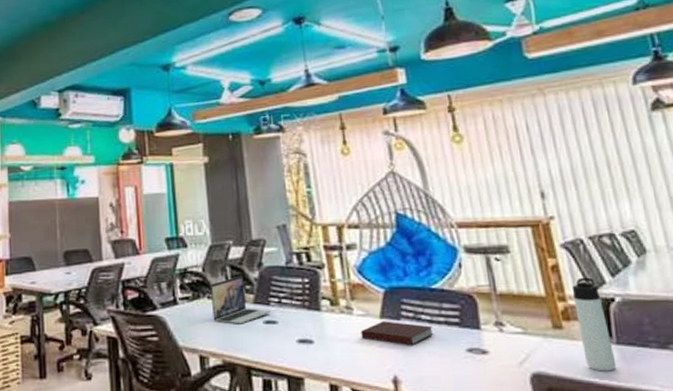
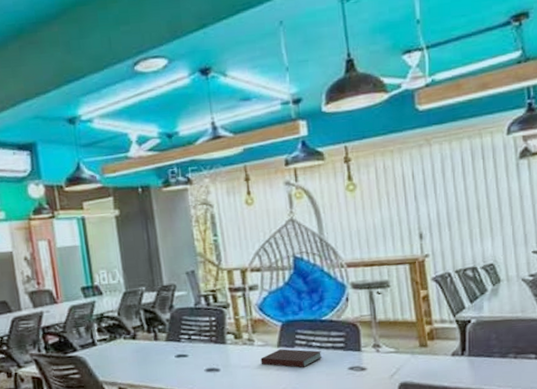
laptop: present [211,275,272,324] -> none [126,317,183,360]
thermos bottle: present [571,277,617,372] -> none [437,304,467,378]

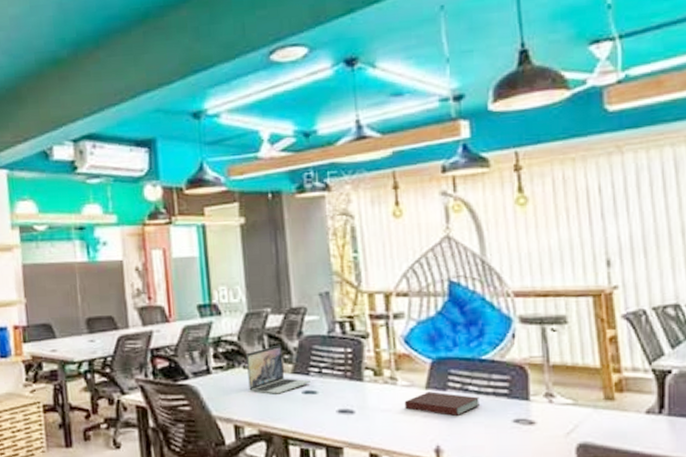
laptop: none [126,317,183,360] -> present [247,344,312,394]

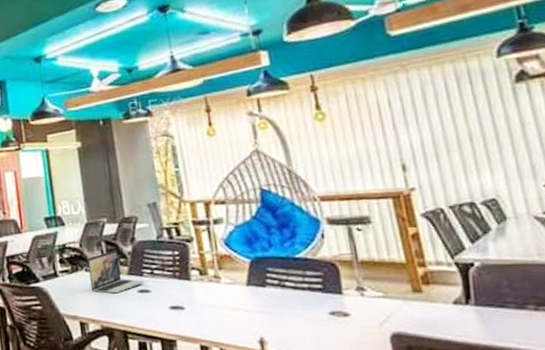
notebook: present [404,391,481,417] -> none [228,288,298,311]

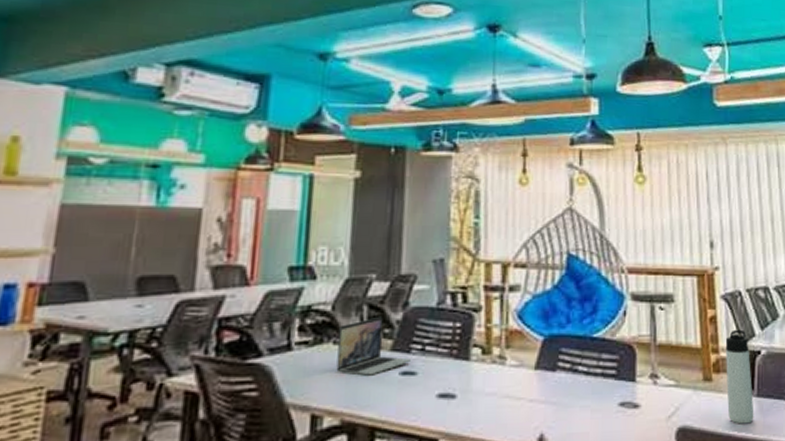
thermos bottle: none [431,244,475,331] -> present [725,329,754,424]

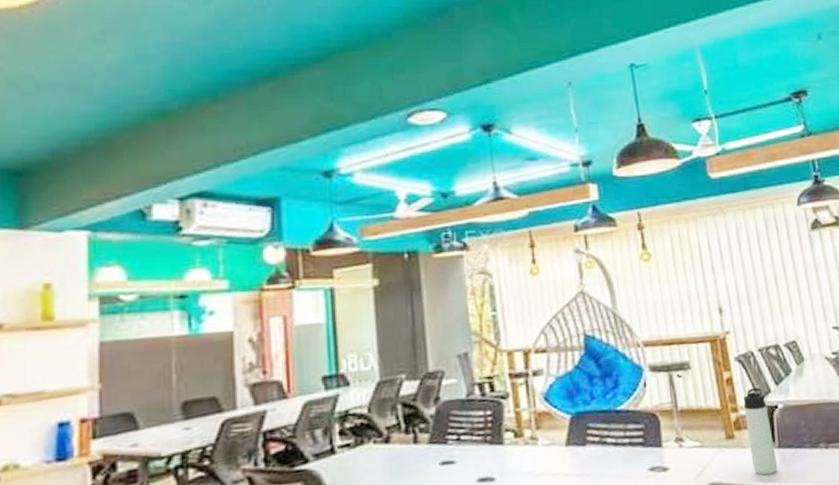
laptop: present [336,316,412,376] -> none [378,413,450,470]

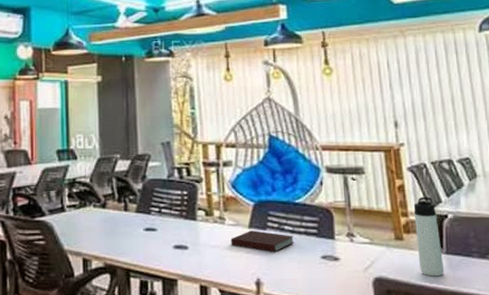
notebook: none [545,448,619,472] -> present [231,230,295,253]

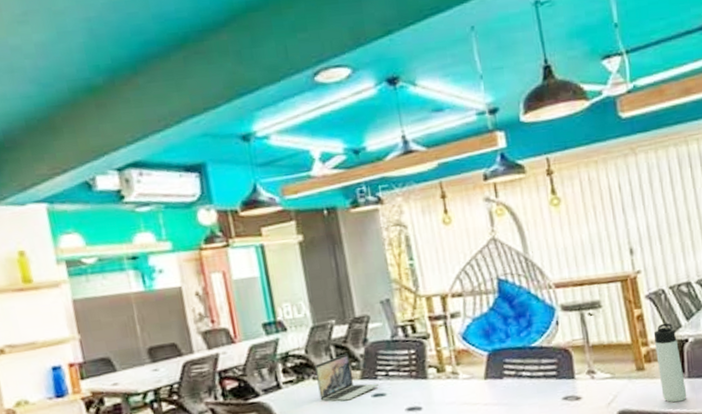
laptop: none [97,186,152,231] -> present [315,353,380,401]
notebook: present [231,230,295,253] -> none [466,380,534,401]

